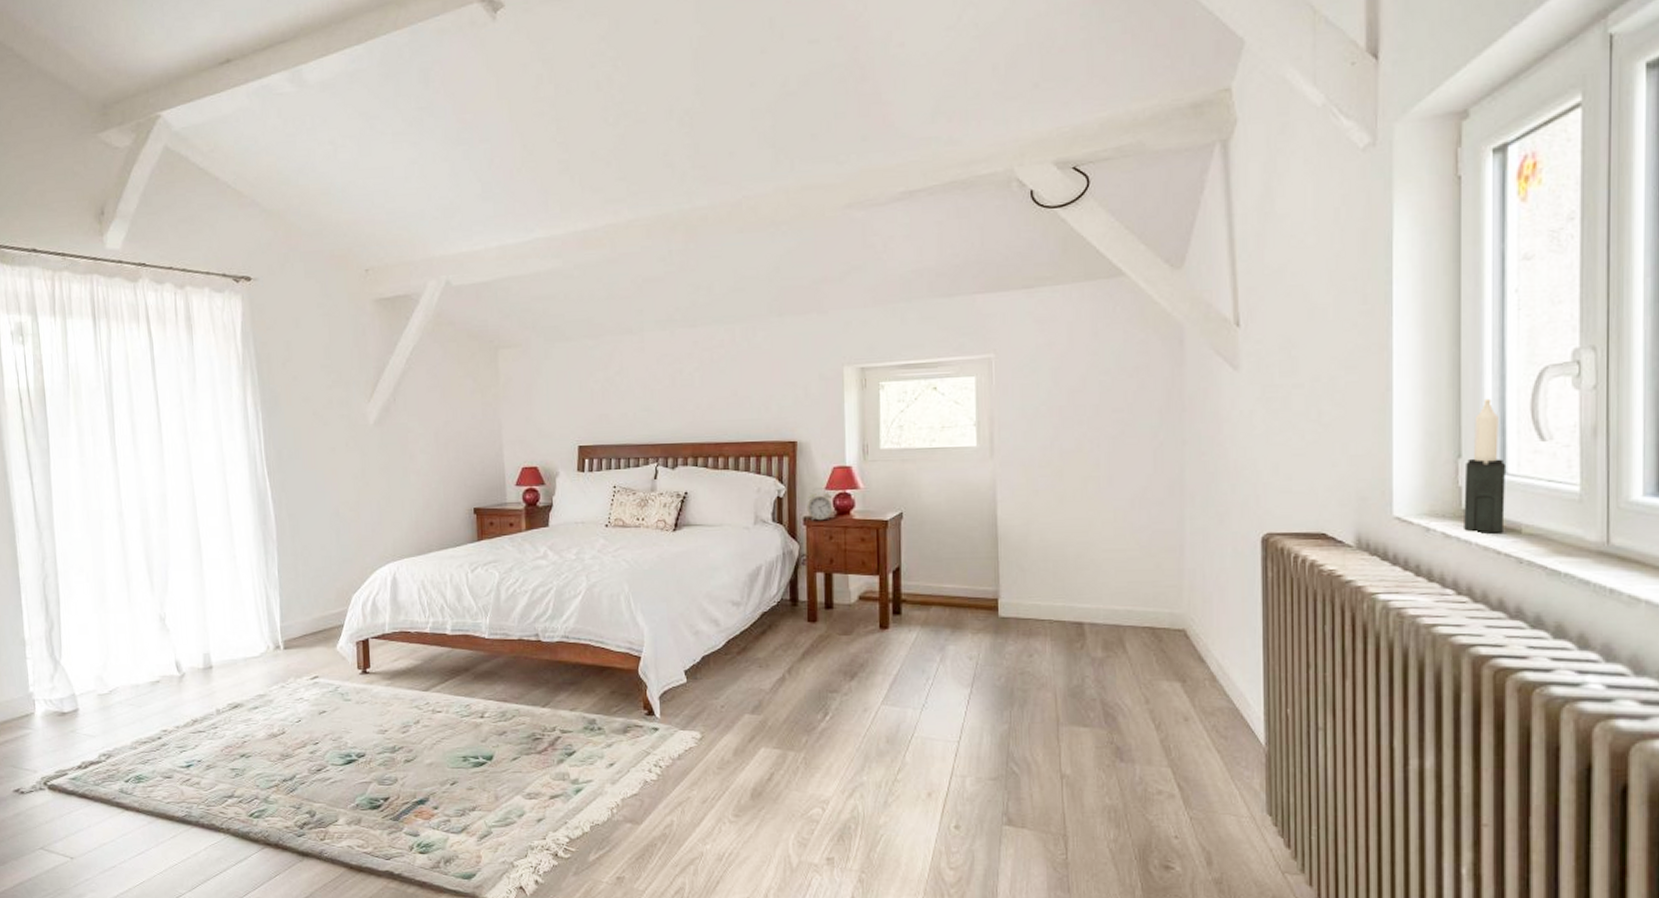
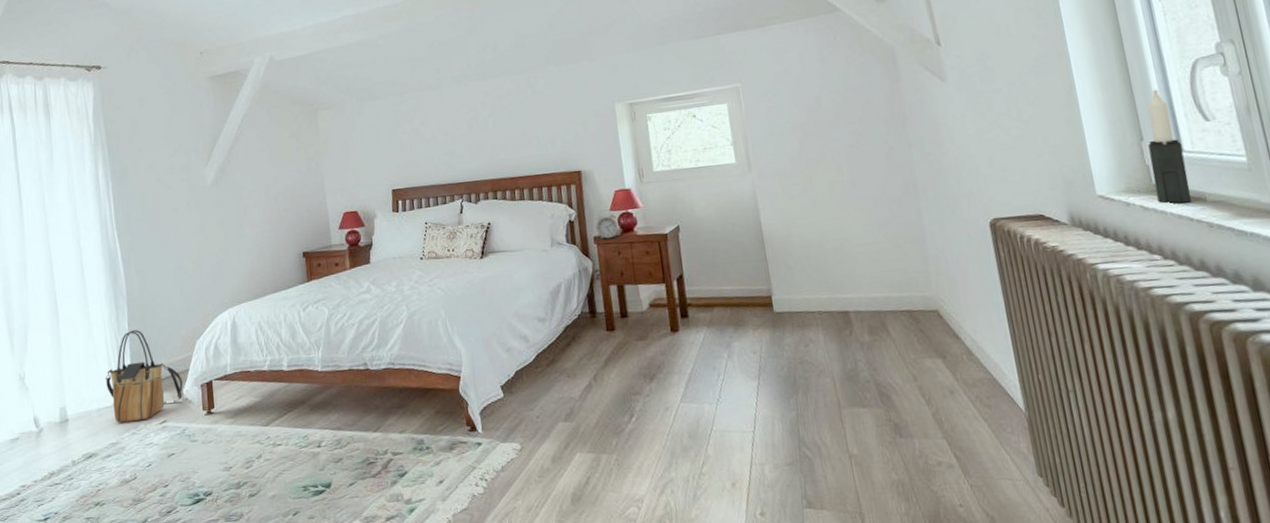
tote bag: none [252,578,337,675] -> present [105,330,183,423]

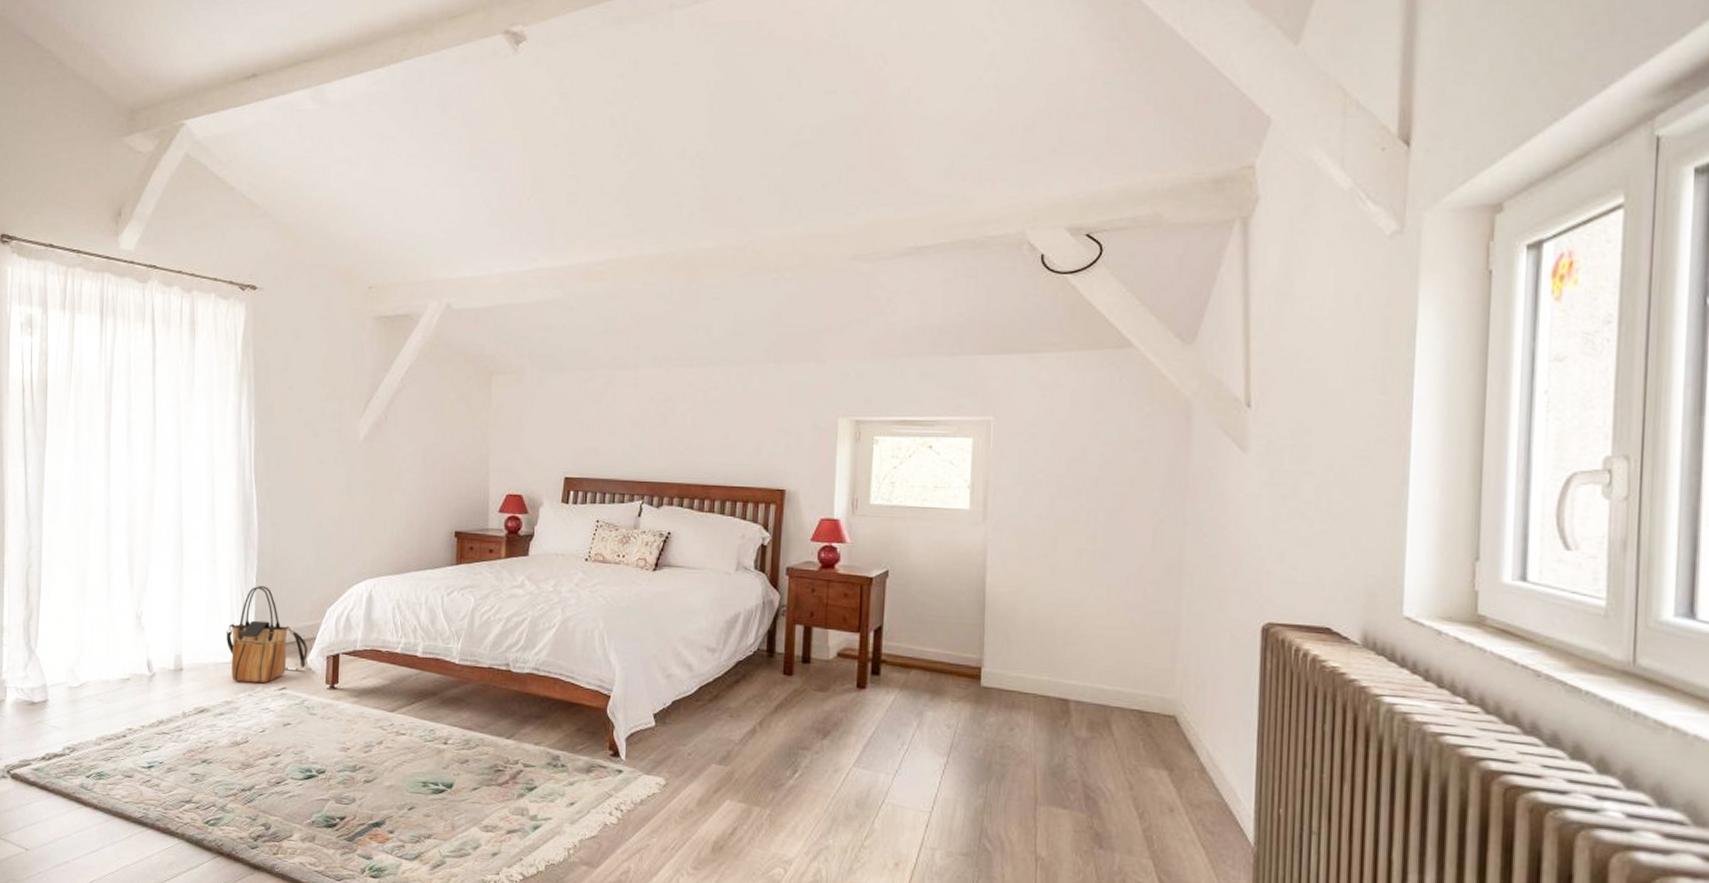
alarm clock: present [595,209,619,240] -> none [791,538,818,573]
candle: present [1147,89,1191,204] -> none [1478,501,1526,643]

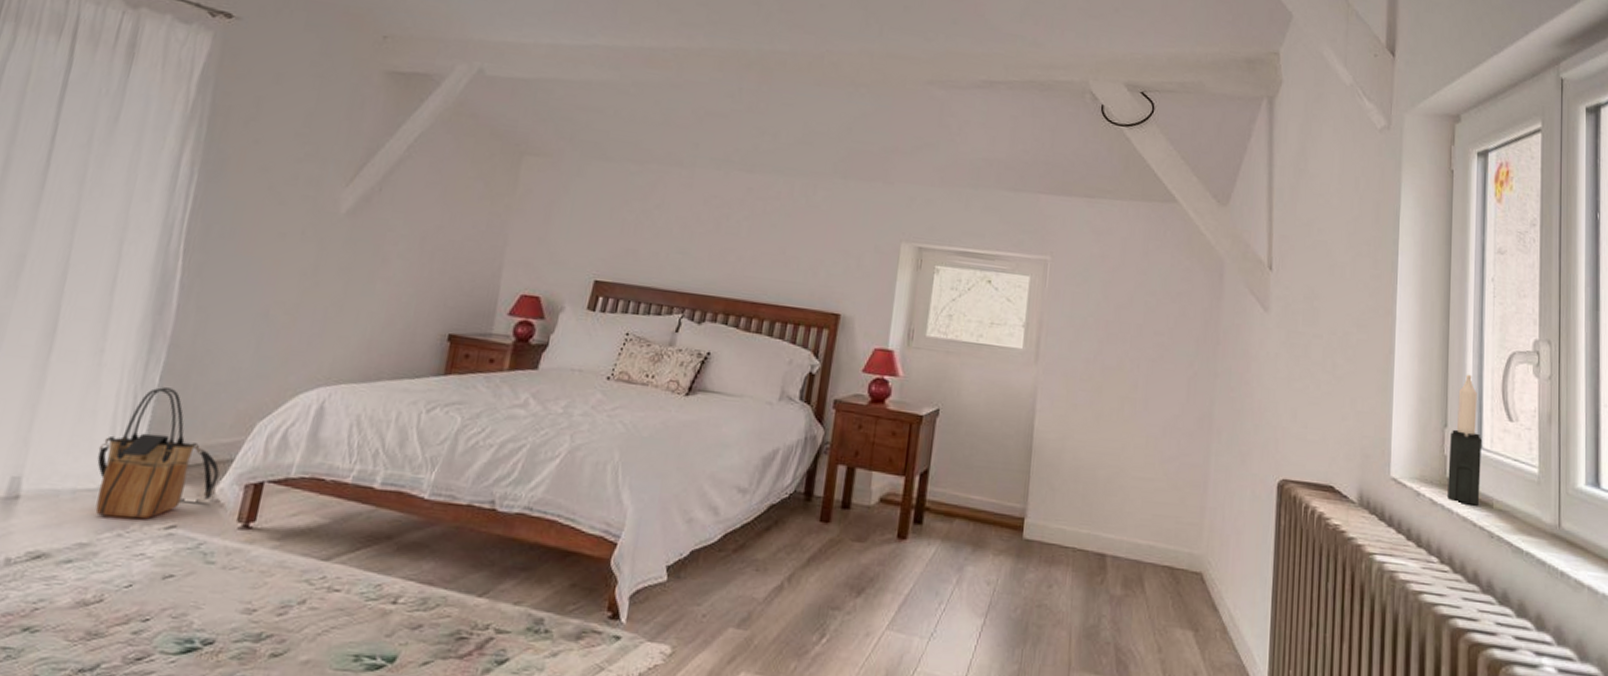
candle: none [1478,501,1526,643] -> present [1447,374,1481,506]

